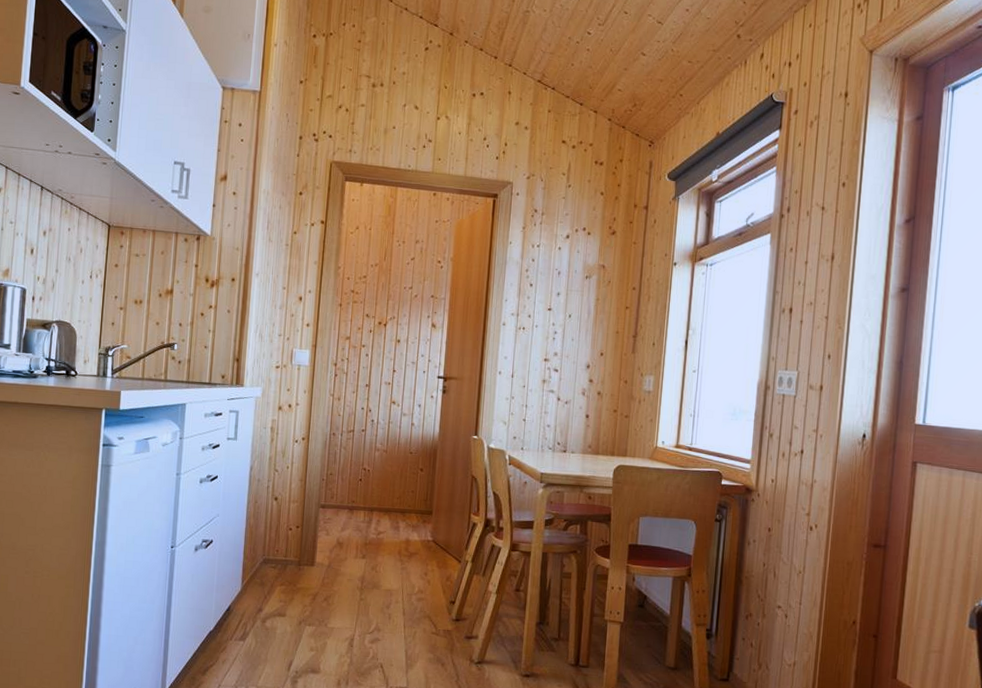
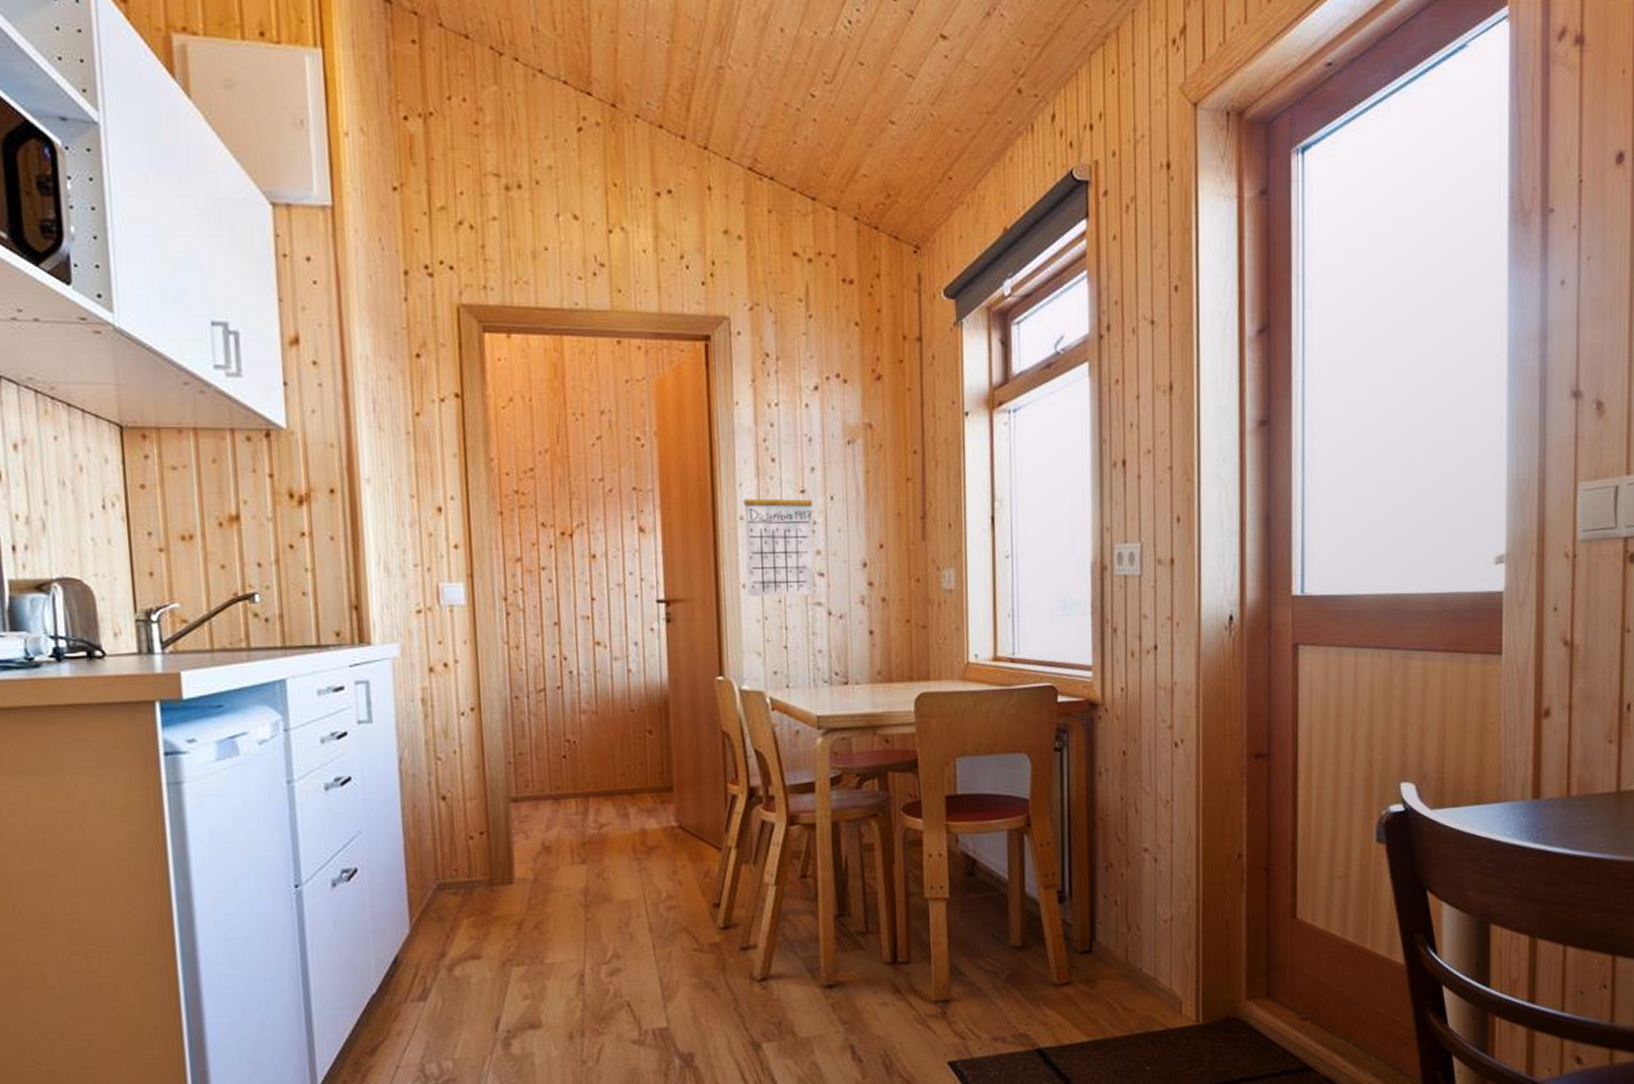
calendar: none [502,297,556,385] -> present [743,477,814,597]

